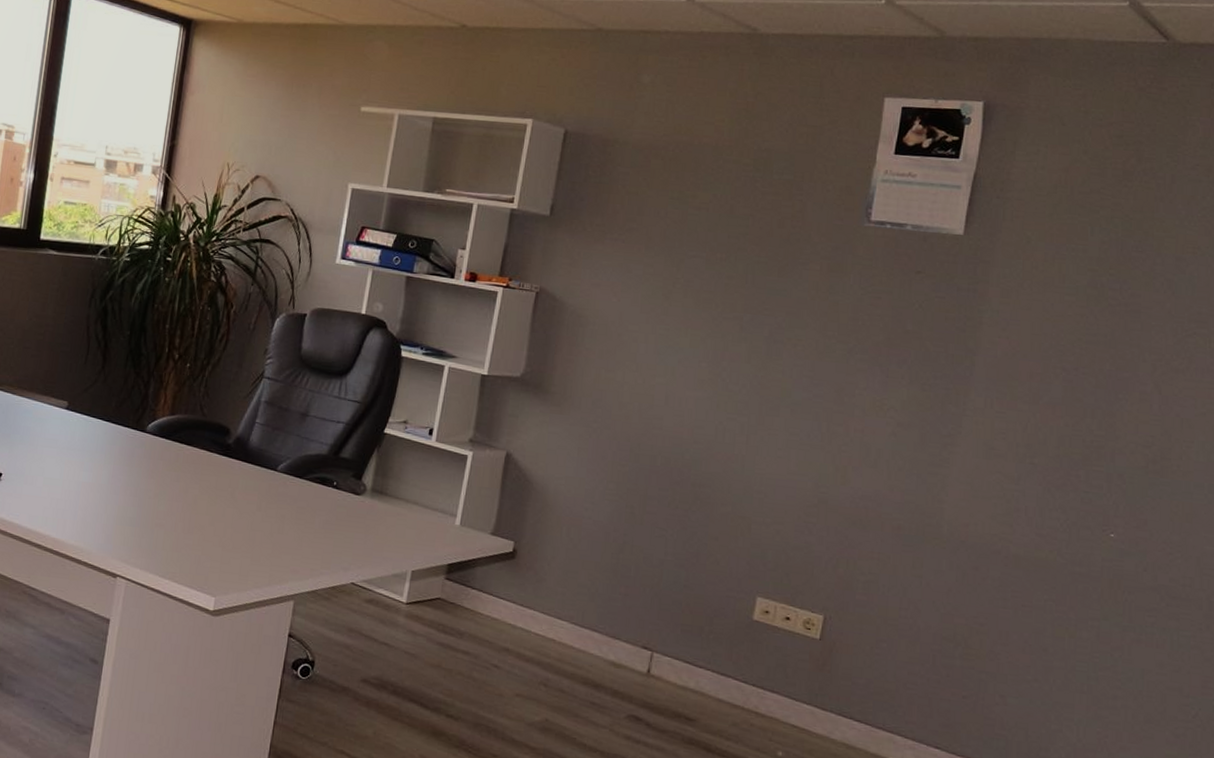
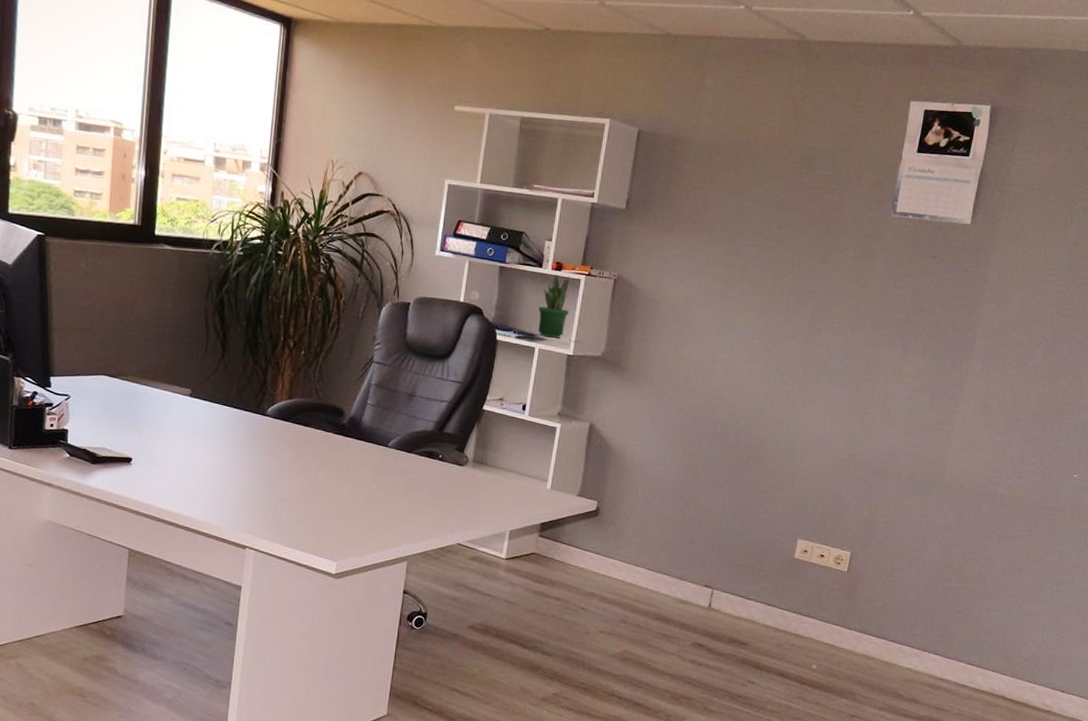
planter: none [448,287,485,356] -> present [538,275,570,338]

